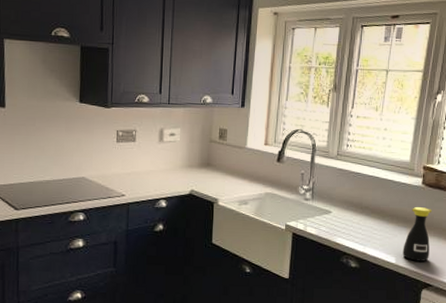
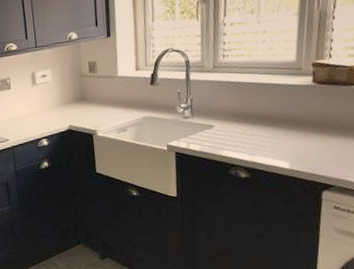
bottle: present [402,207,432,262] -> none [296,106,328,164]

